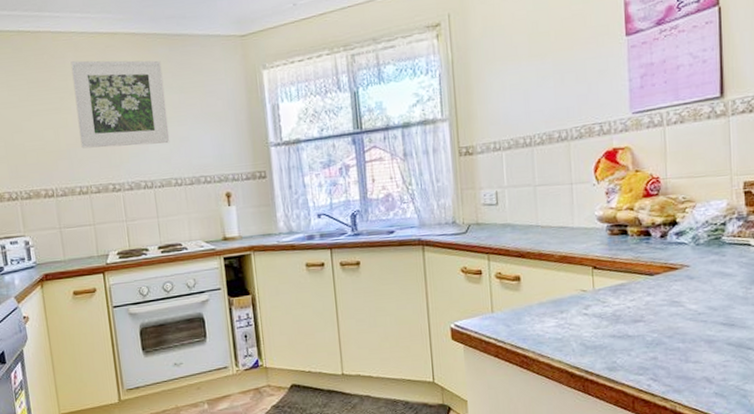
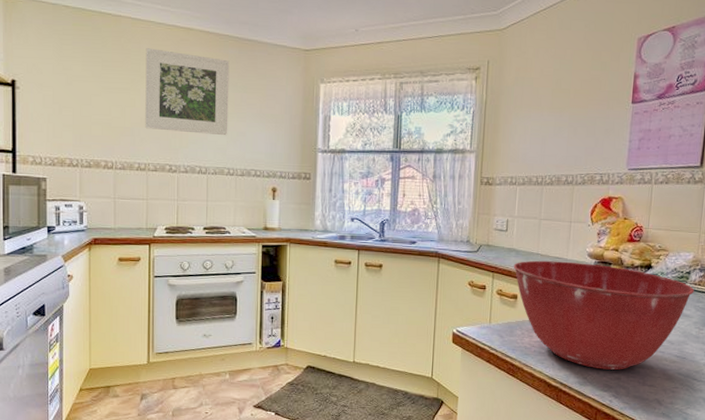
mixing bowl: none [510,228,734,350] -> present [513,260,694,370]

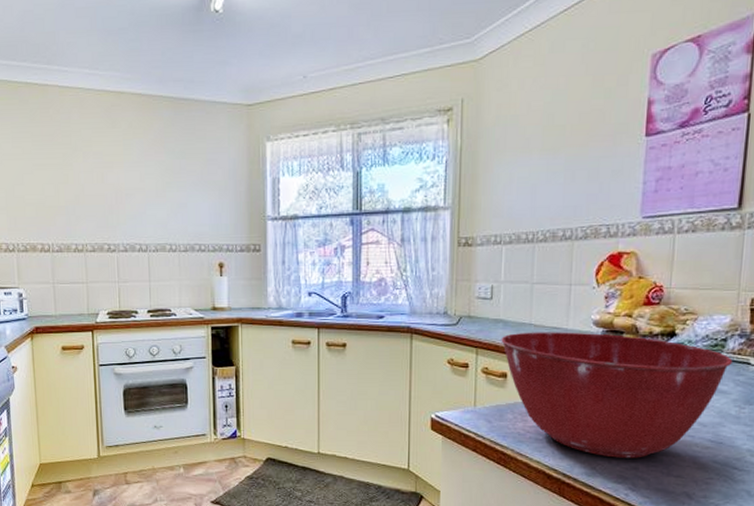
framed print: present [145,48,230,136] -> none [75,117,168,209]

